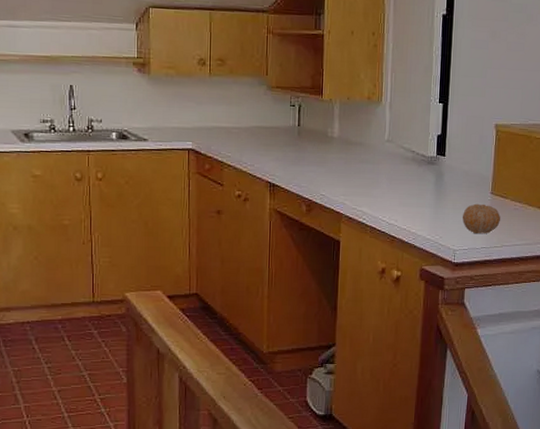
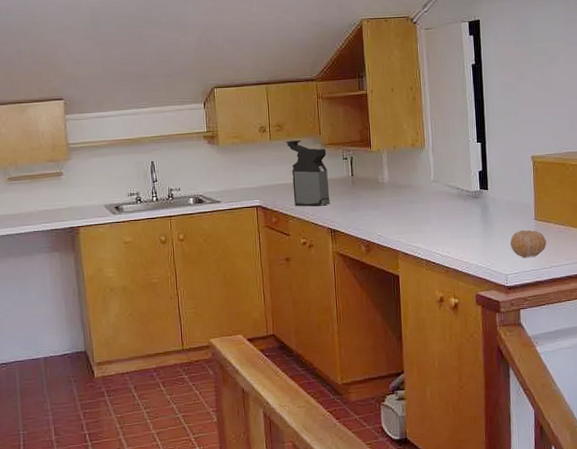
coffee maker: none [228,78,272,156] -> present [286,140,330,207]

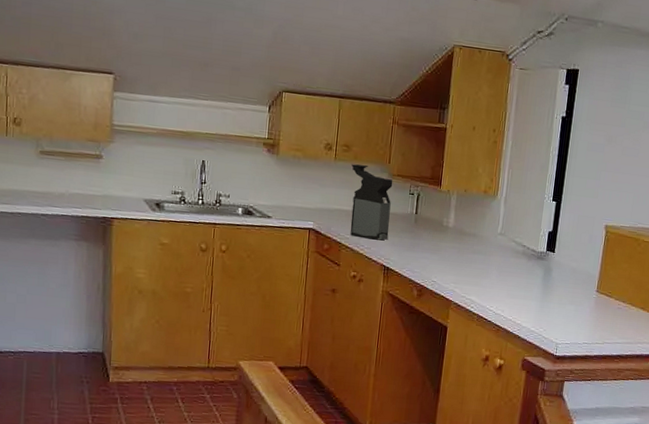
fruit: present [510,229,546,258] -> none [567,300,604,330]

